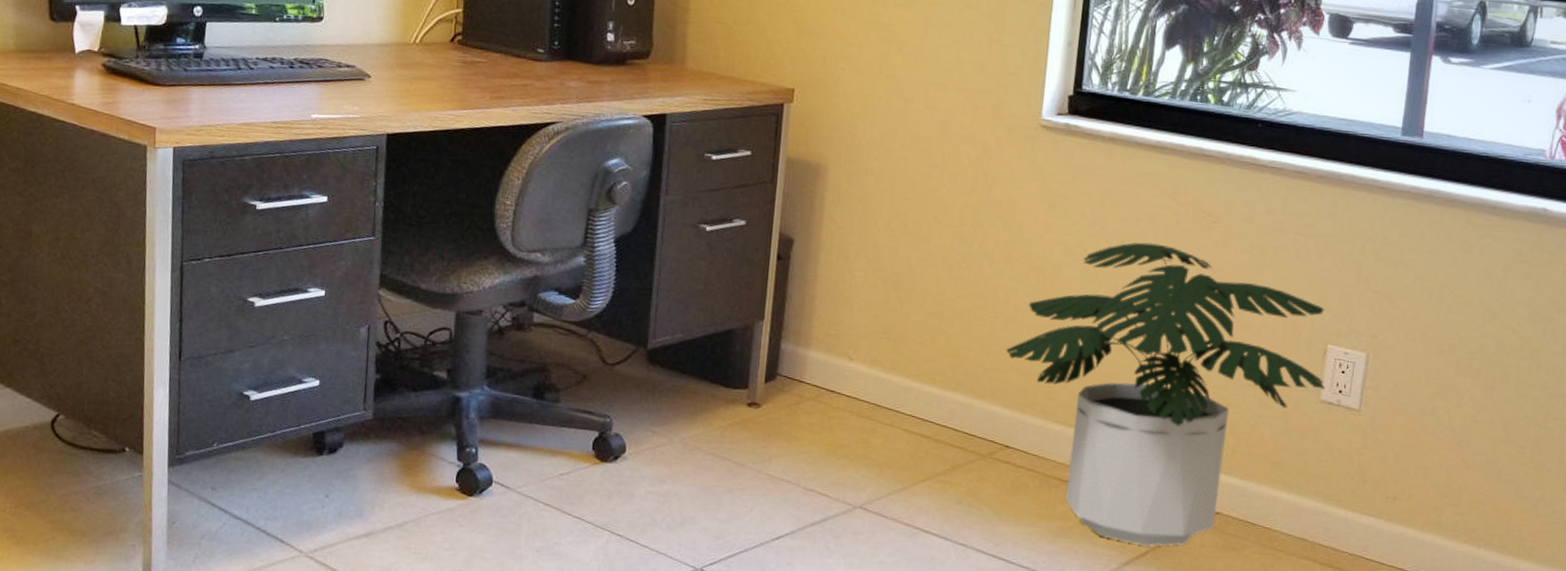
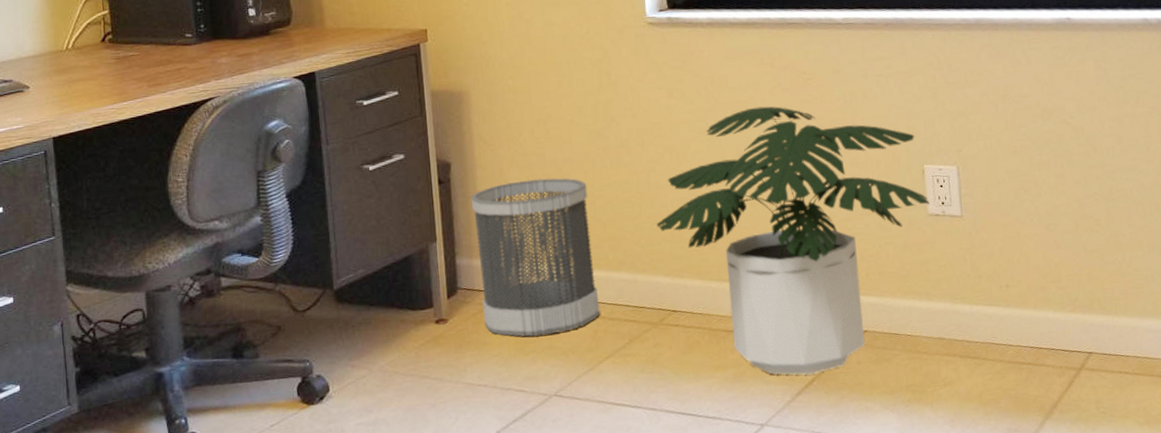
wastebasket: none [799,272,938,444] -> present [471,178,600,337]

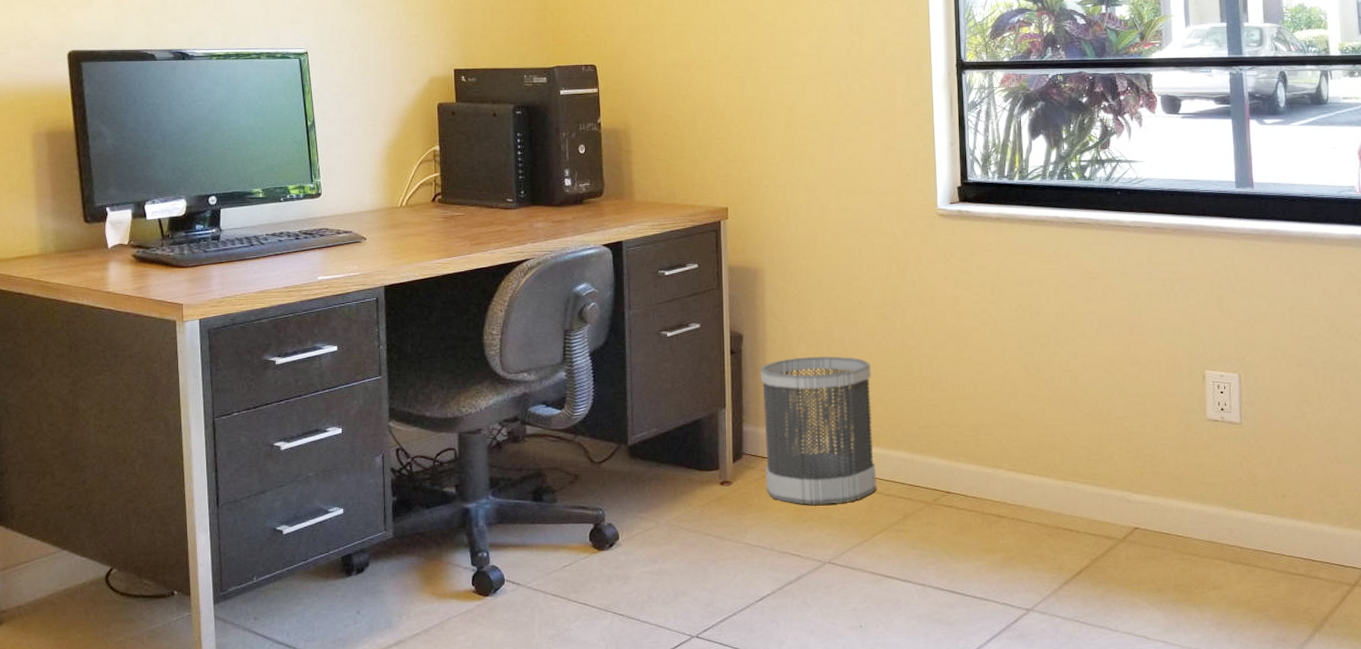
potted plant: present [656,106,930,375] -> none [936,302,1209,566]

